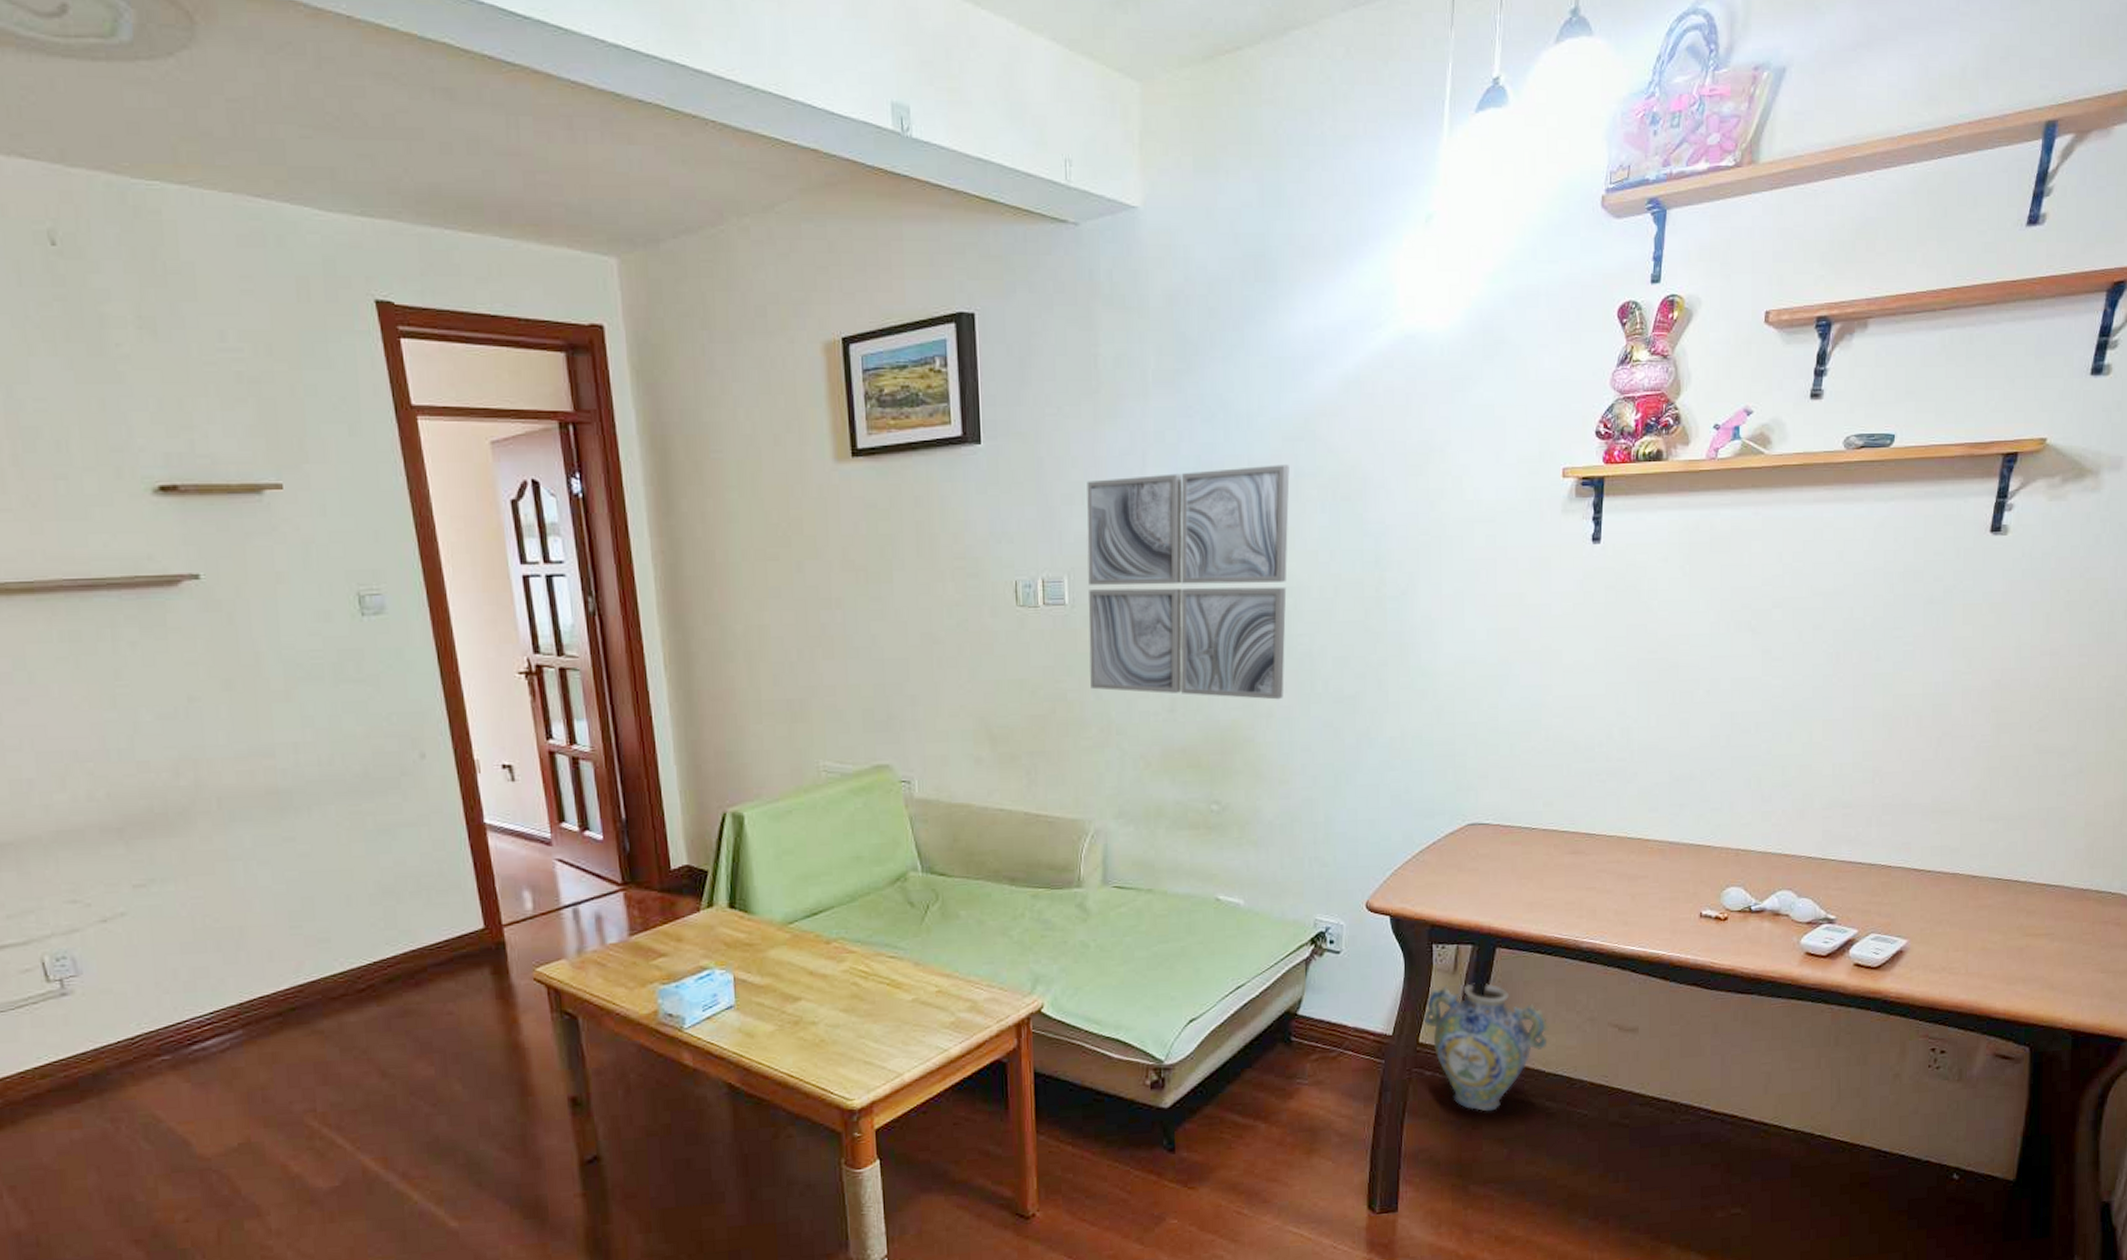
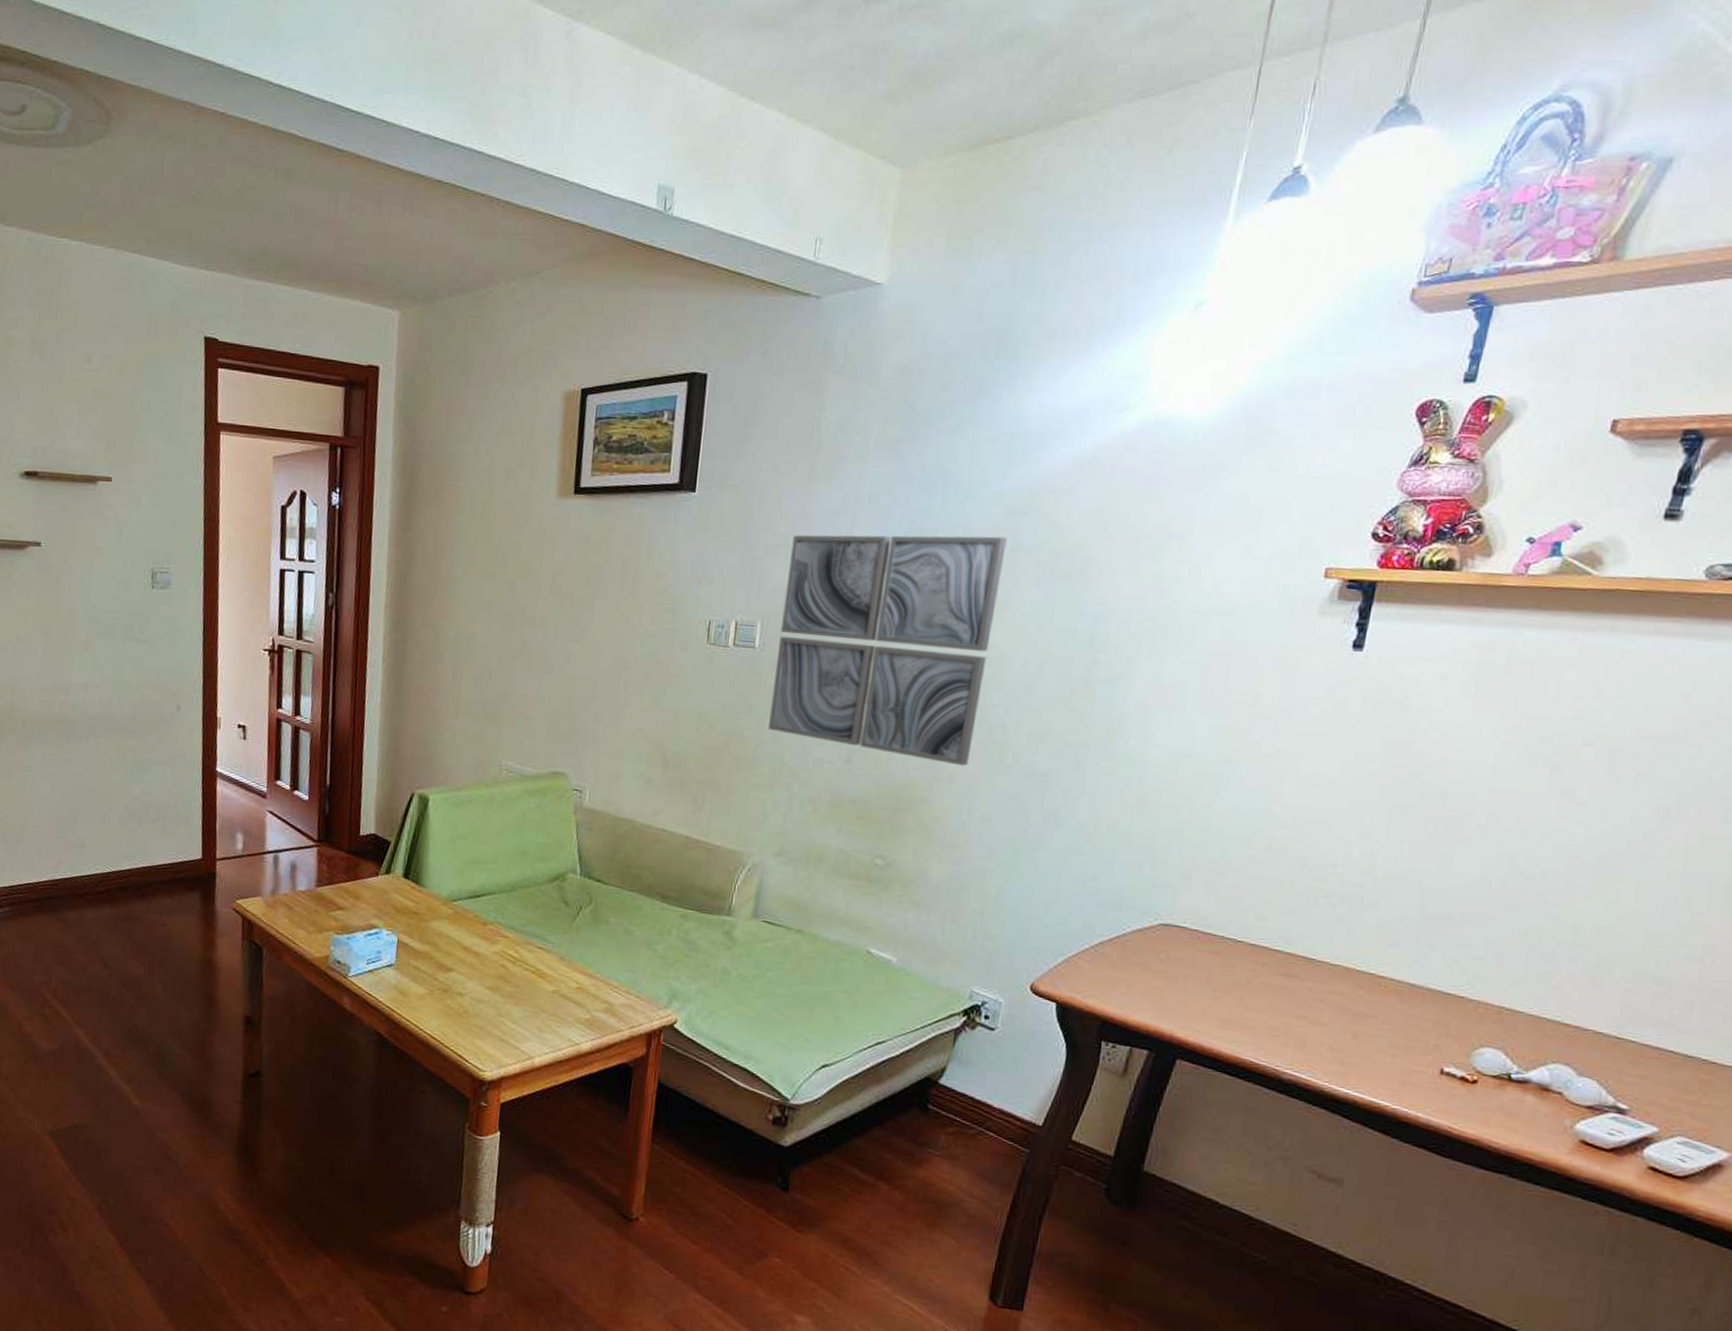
ceramic jug: present [1423,983,1549,1112] -> none [1080,1086,1230,1231]

